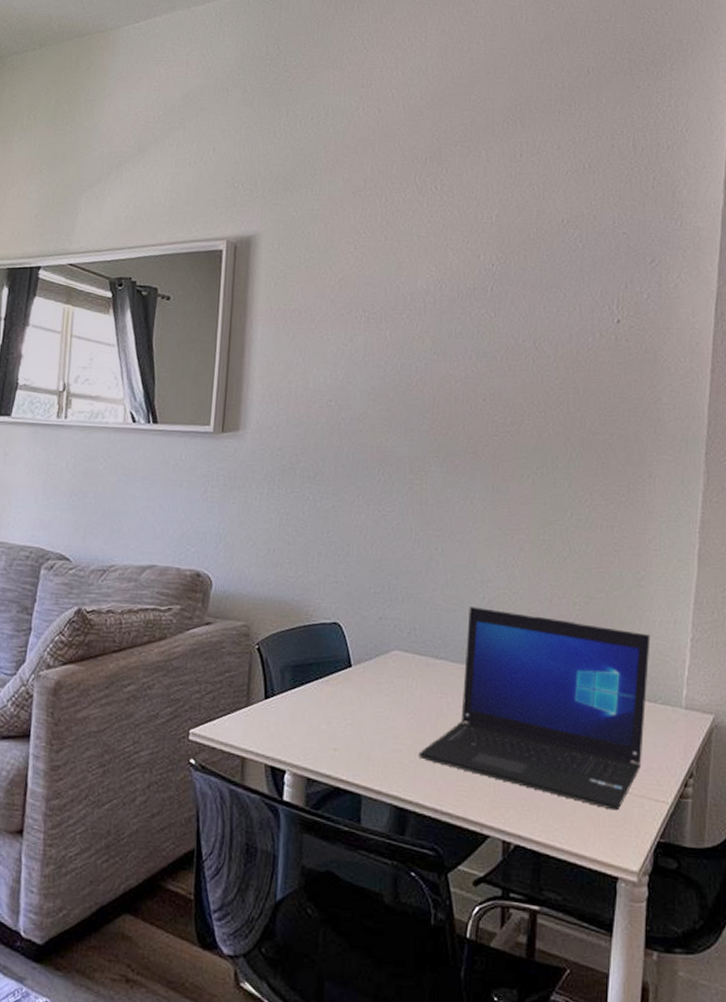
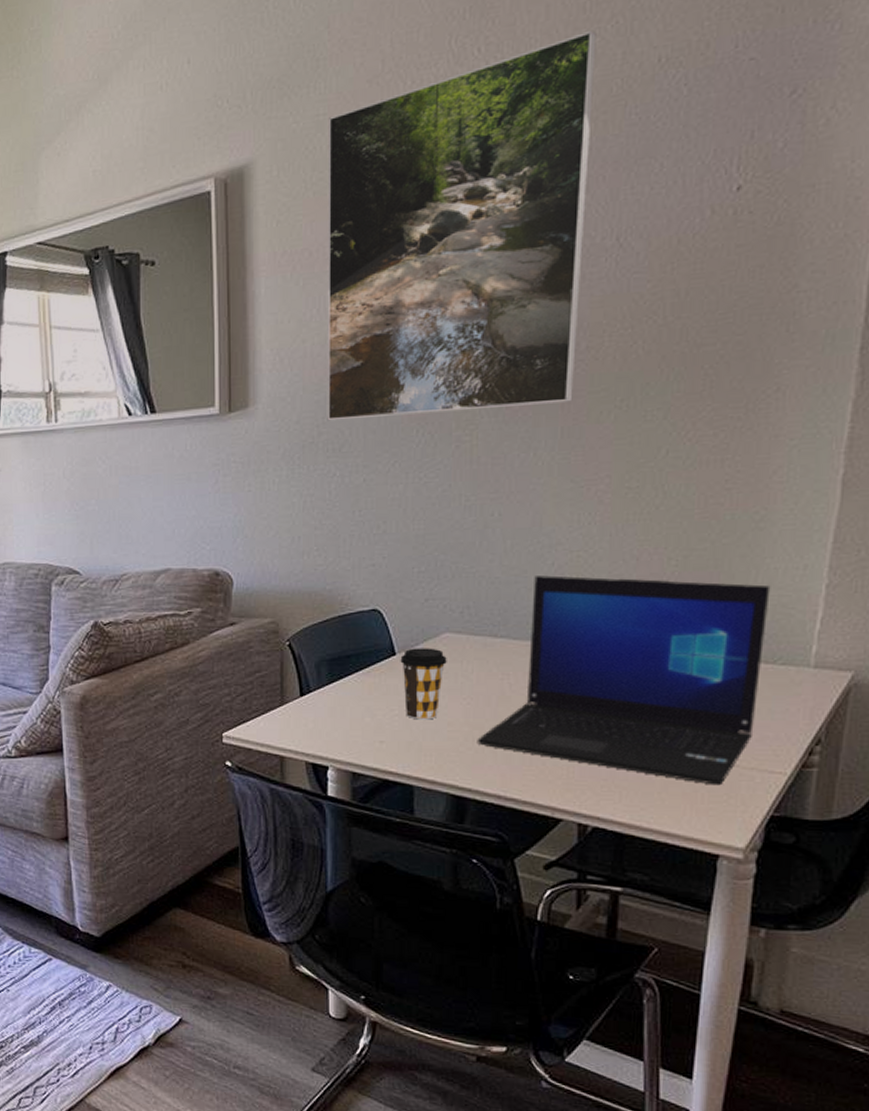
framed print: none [305,190,519,464] -> present [327,29,597,421]
coffee cup: none [355,661,395,731] -> present [400,648,447,720]

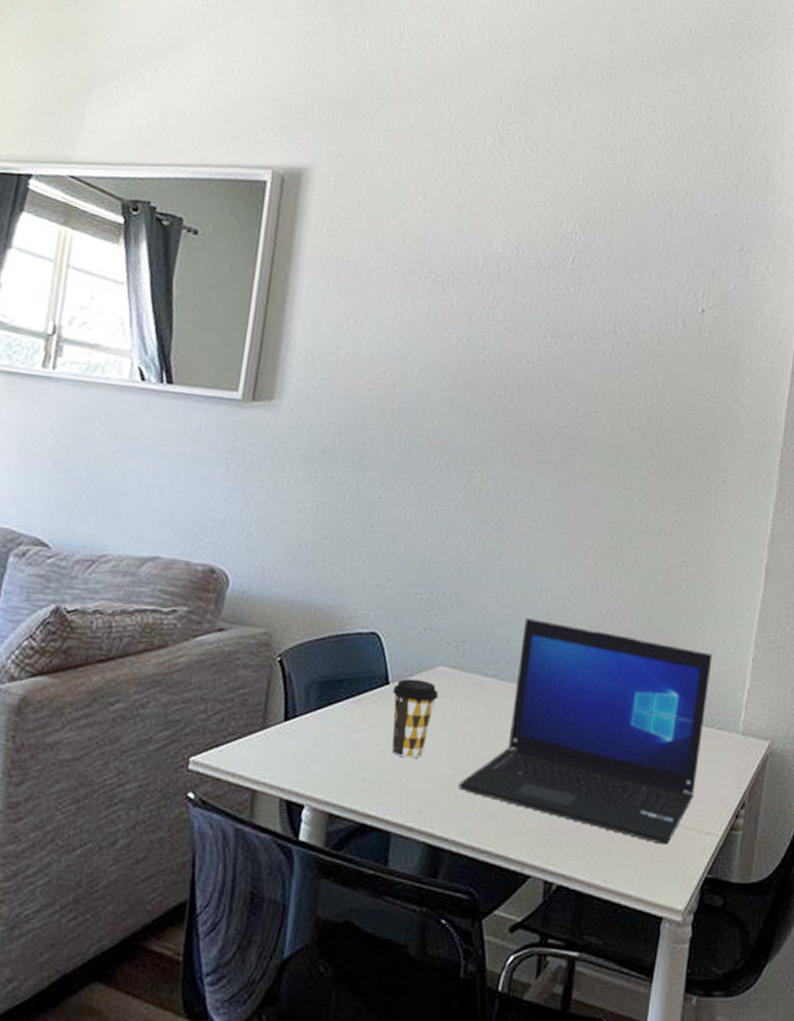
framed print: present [327,29,597,421] -> none [350,150,609,459]

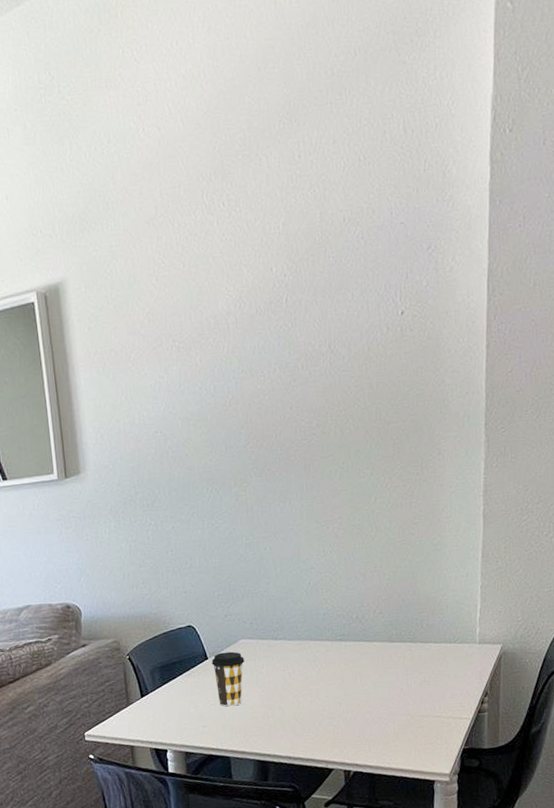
laptop: present [458,618,713,845] -> none [271,589,448,732]

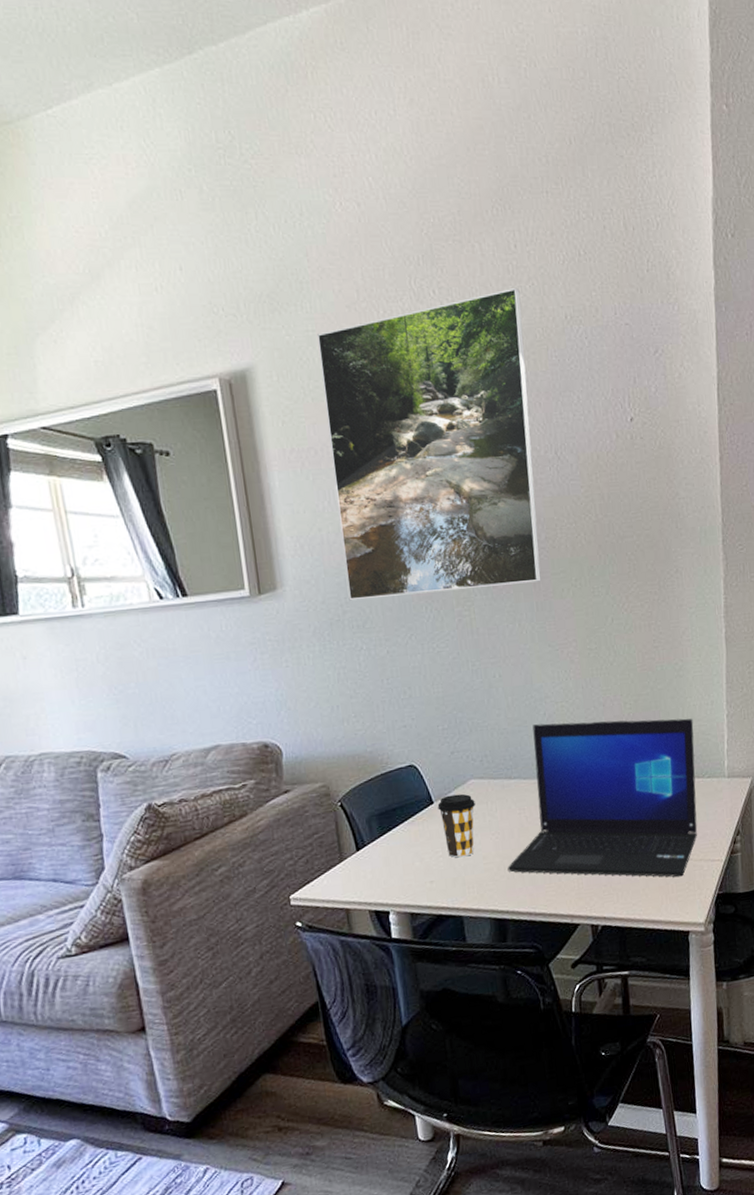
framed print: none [119,195,311,483] -> present [316,287,541,601]
laptop: none [271,589,448,732] -> present [507,718,698,877]

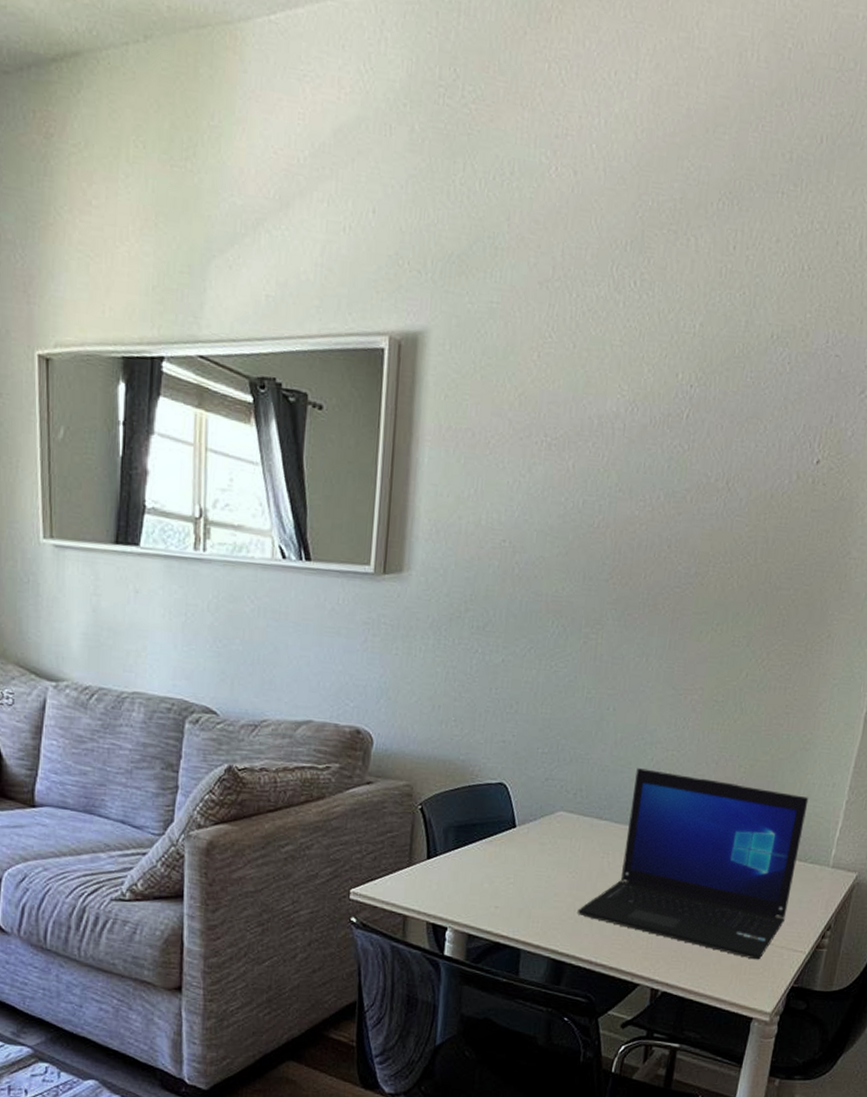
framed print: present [316,287,541,601] -> none [474,293,728,619]
coffee cup: present [437,793,475,858] -> none [519,822,559,890]

